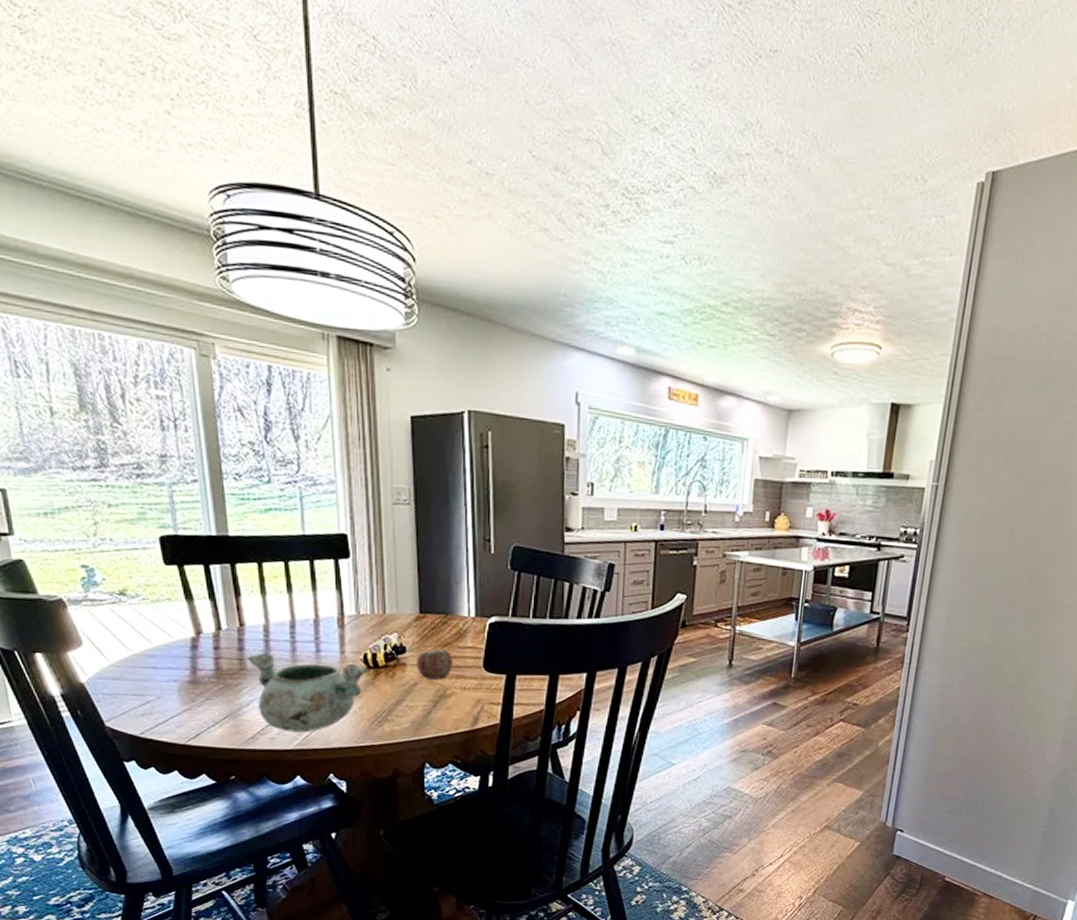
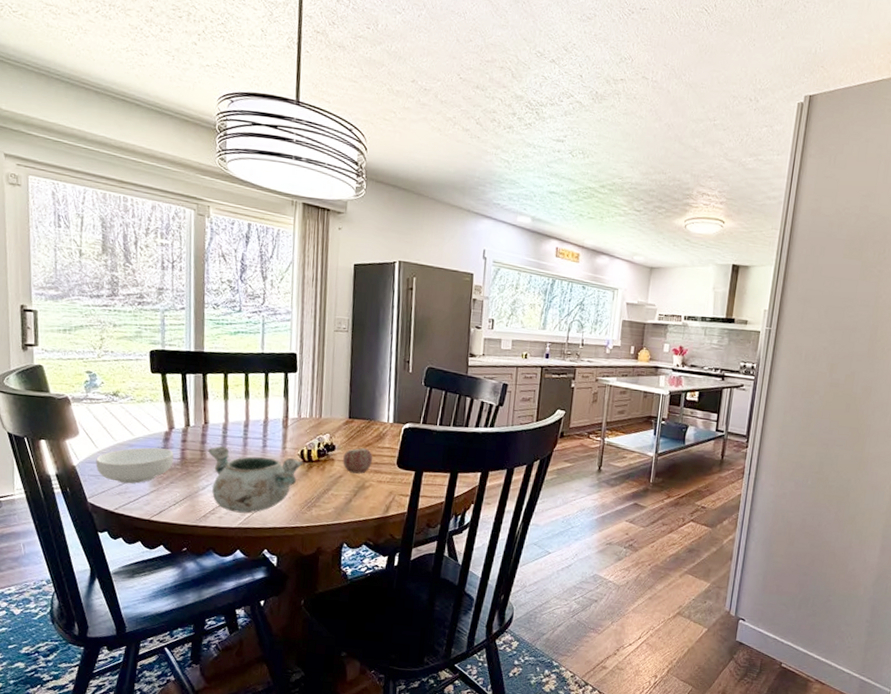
cereal bowl: none [109,657,206,703] -> present [96,447,174,484]

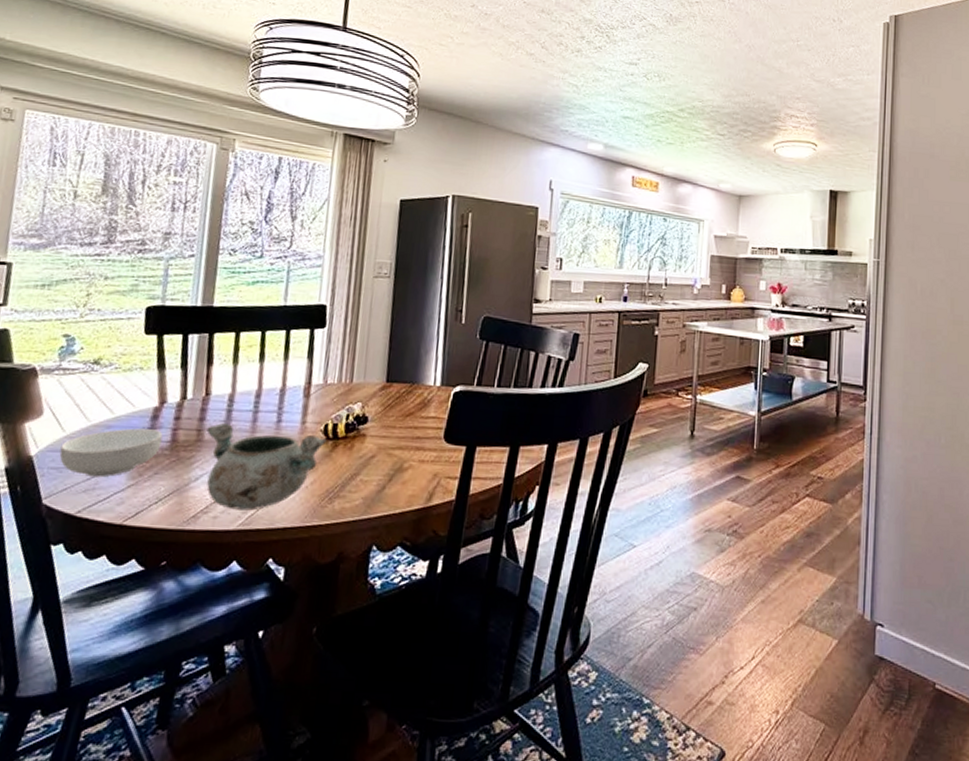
apple: present [343,448,373,474] -> none [376,419,415,452]

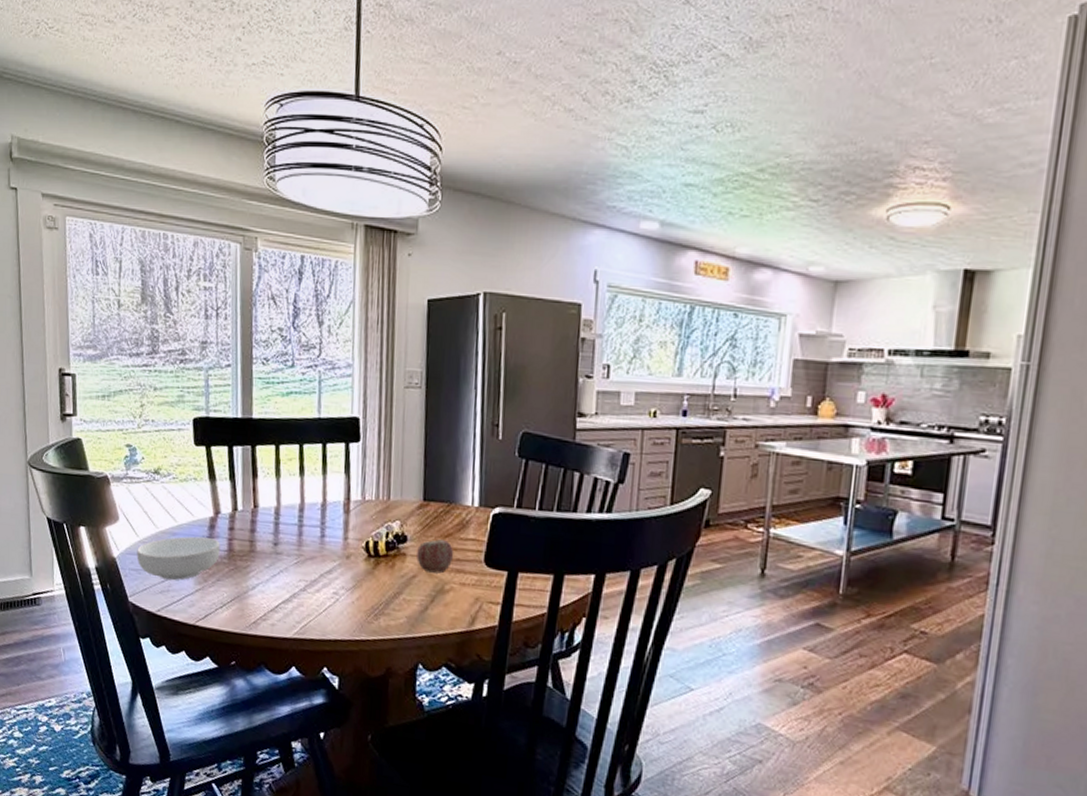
decorative bowl: present [206,423,327,511] -> none [258,535,369,621]
apple: none [376,419,415,452] -> present [416,539,454,574]

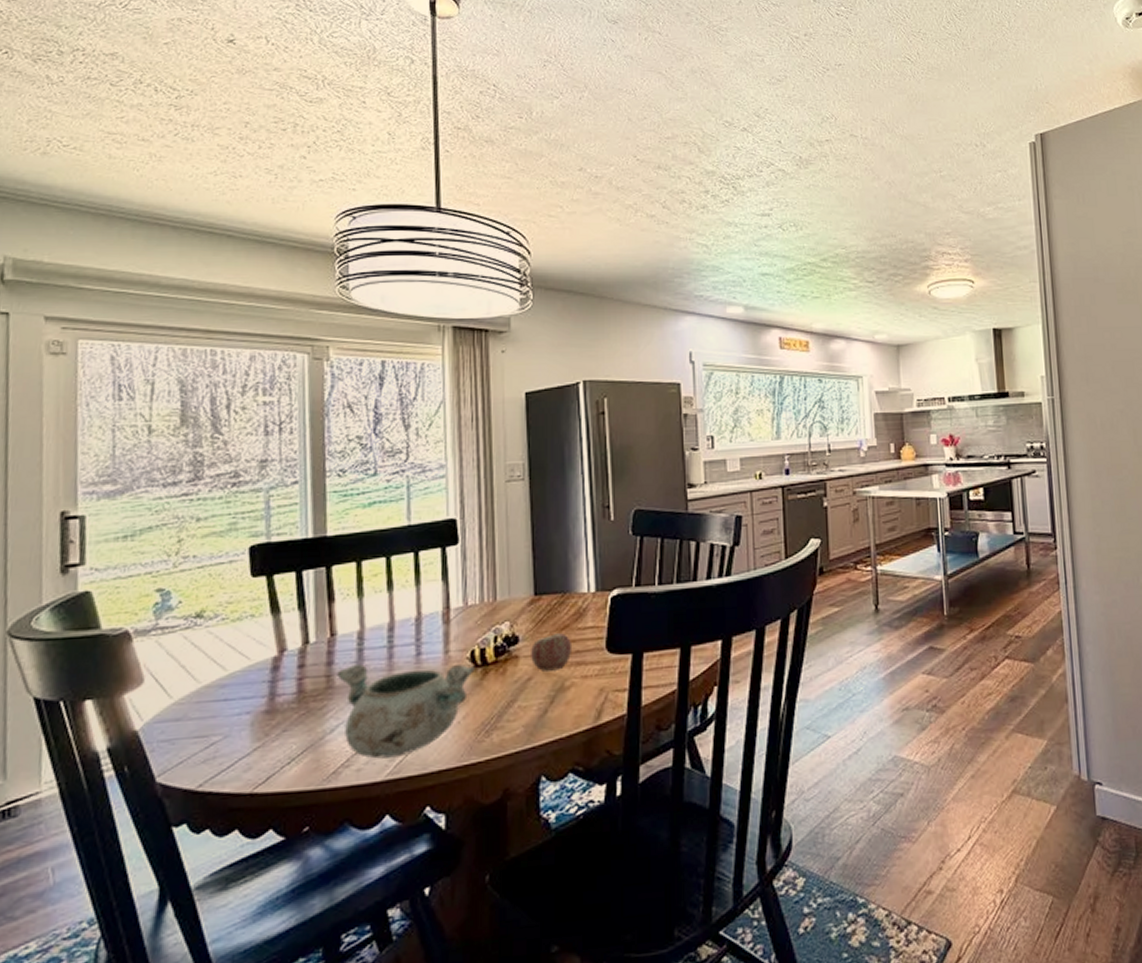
cereal bowl: present [137,536,220,581] -> none [169,682,287,745]
decorative bowl: none [258,535,369,621] -> present [337,663,475,759]

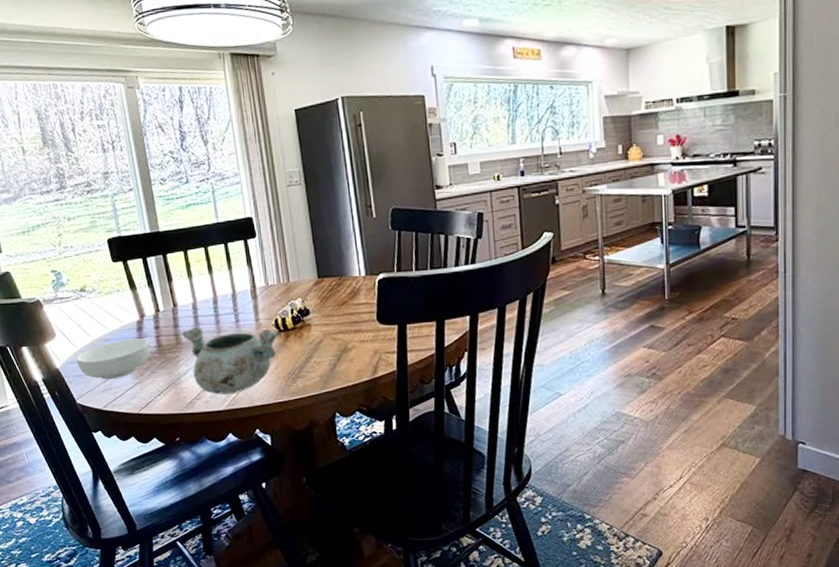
cereal bowl: none [169,682,287,745] -> present [77,338,151,380]
apple: present [531,633,573,671] -> none [319,308,351,336]

